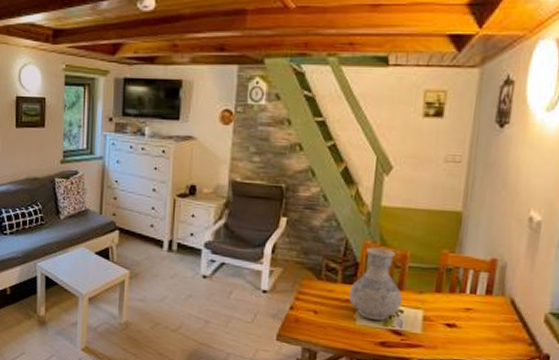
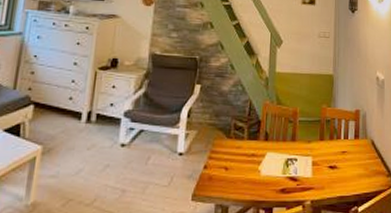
vase: present [349,247,402,320] -> none [254,107,295,169]

